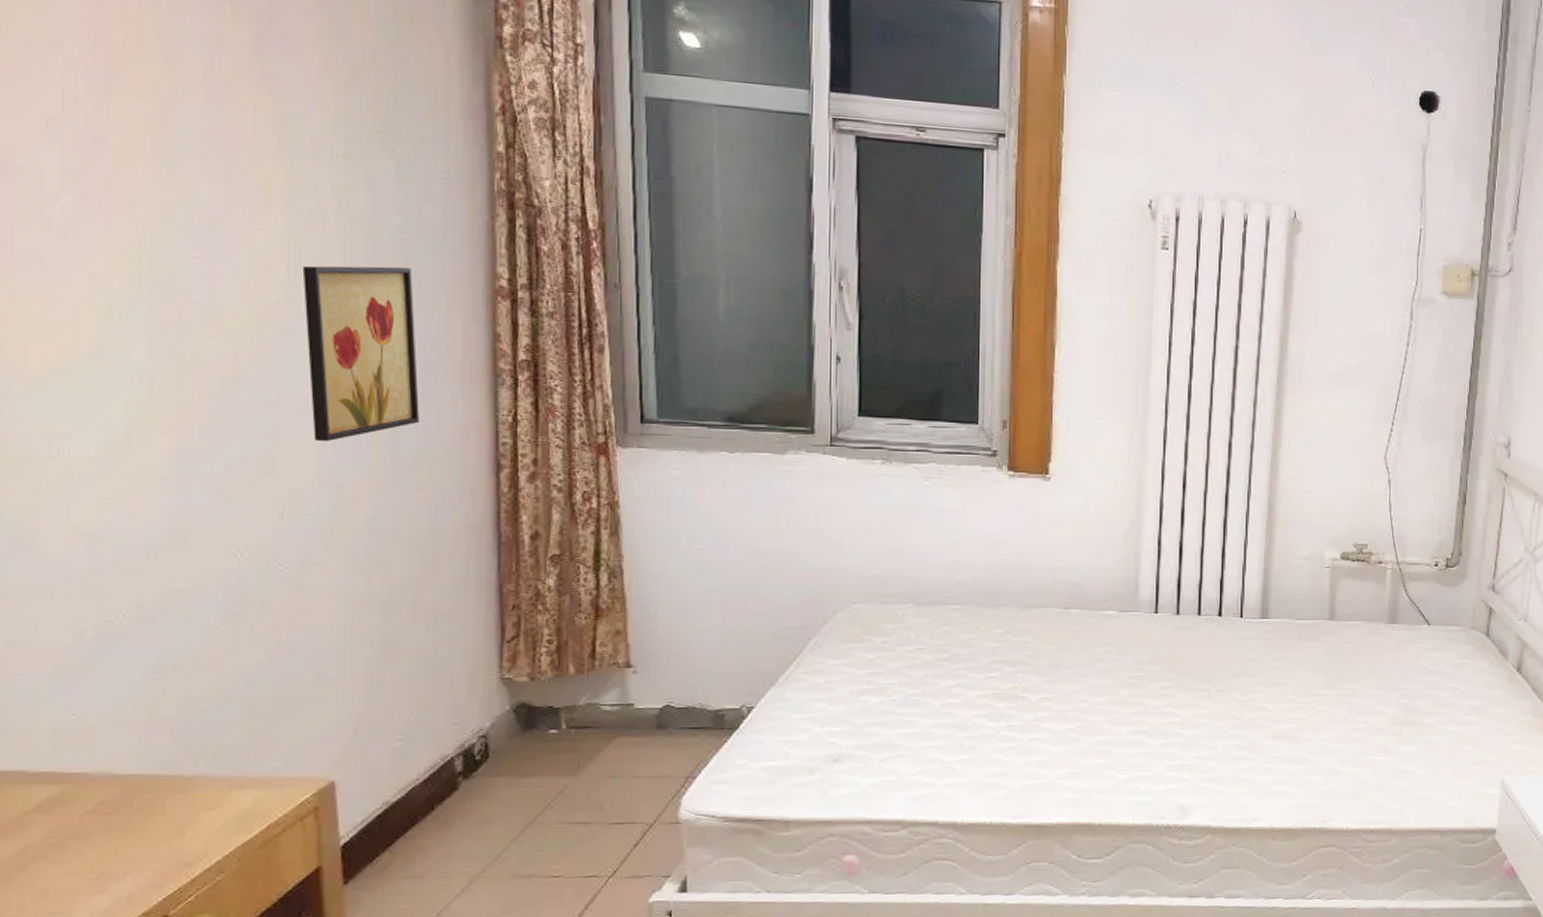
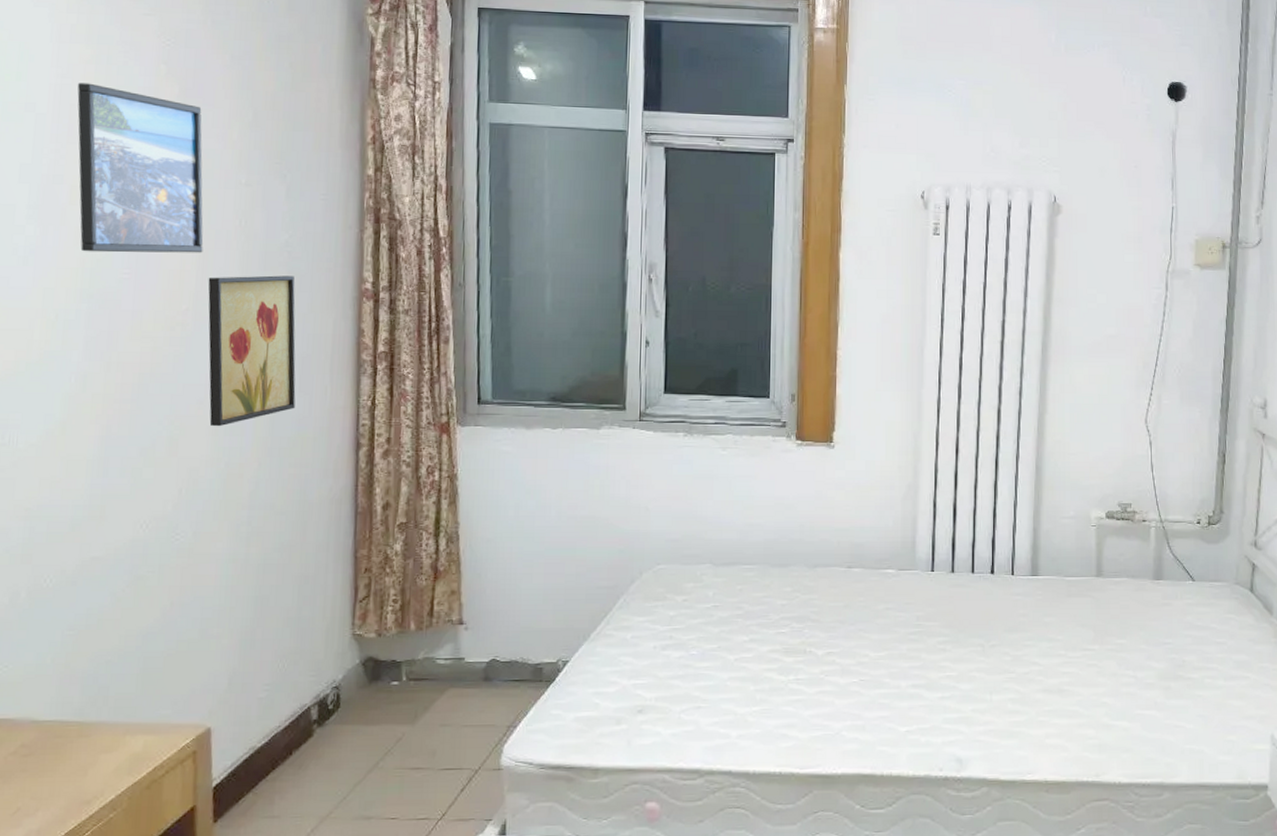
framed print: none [116,20,294,237] -> present [77,83,204,253]

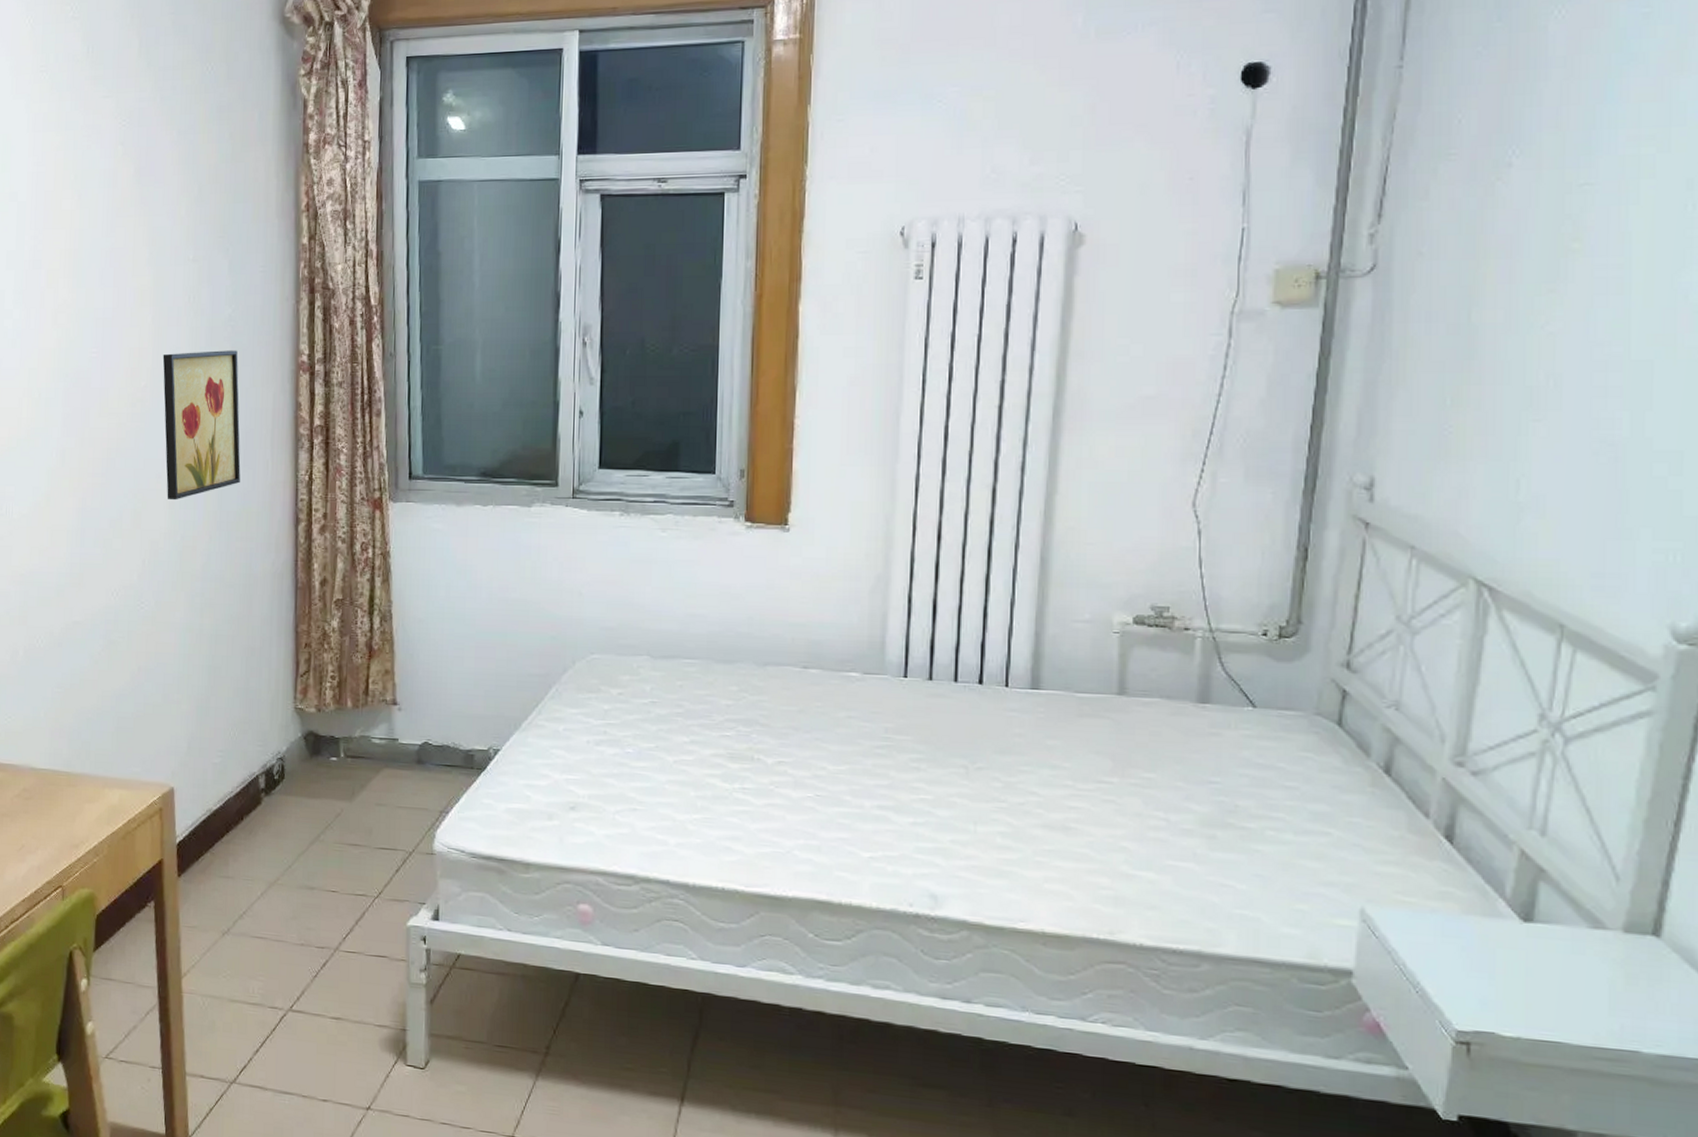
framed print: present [77,83,204,253] -> none [50,169,158,333]

